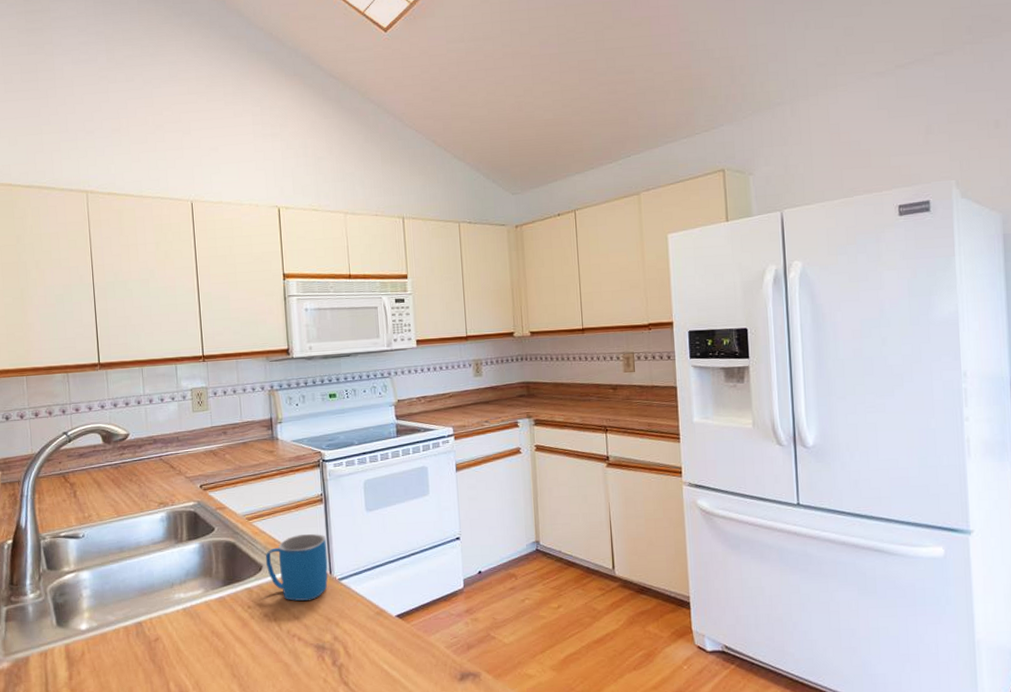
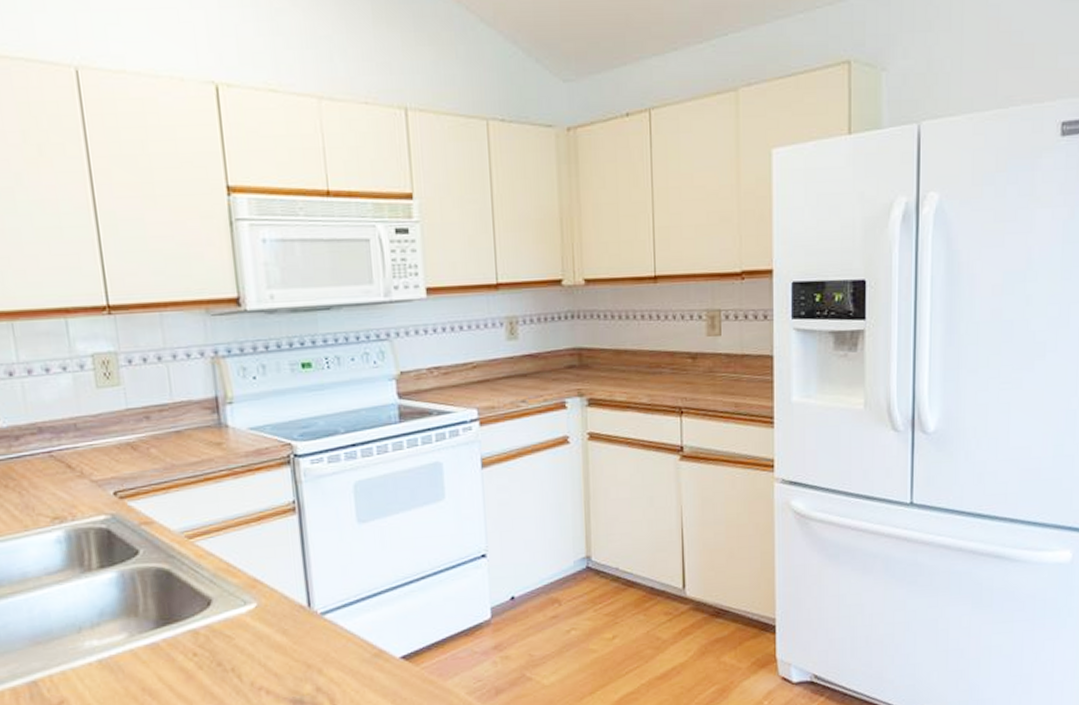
mug: present [265,534,328,601] -> none [215,555,306,644]

